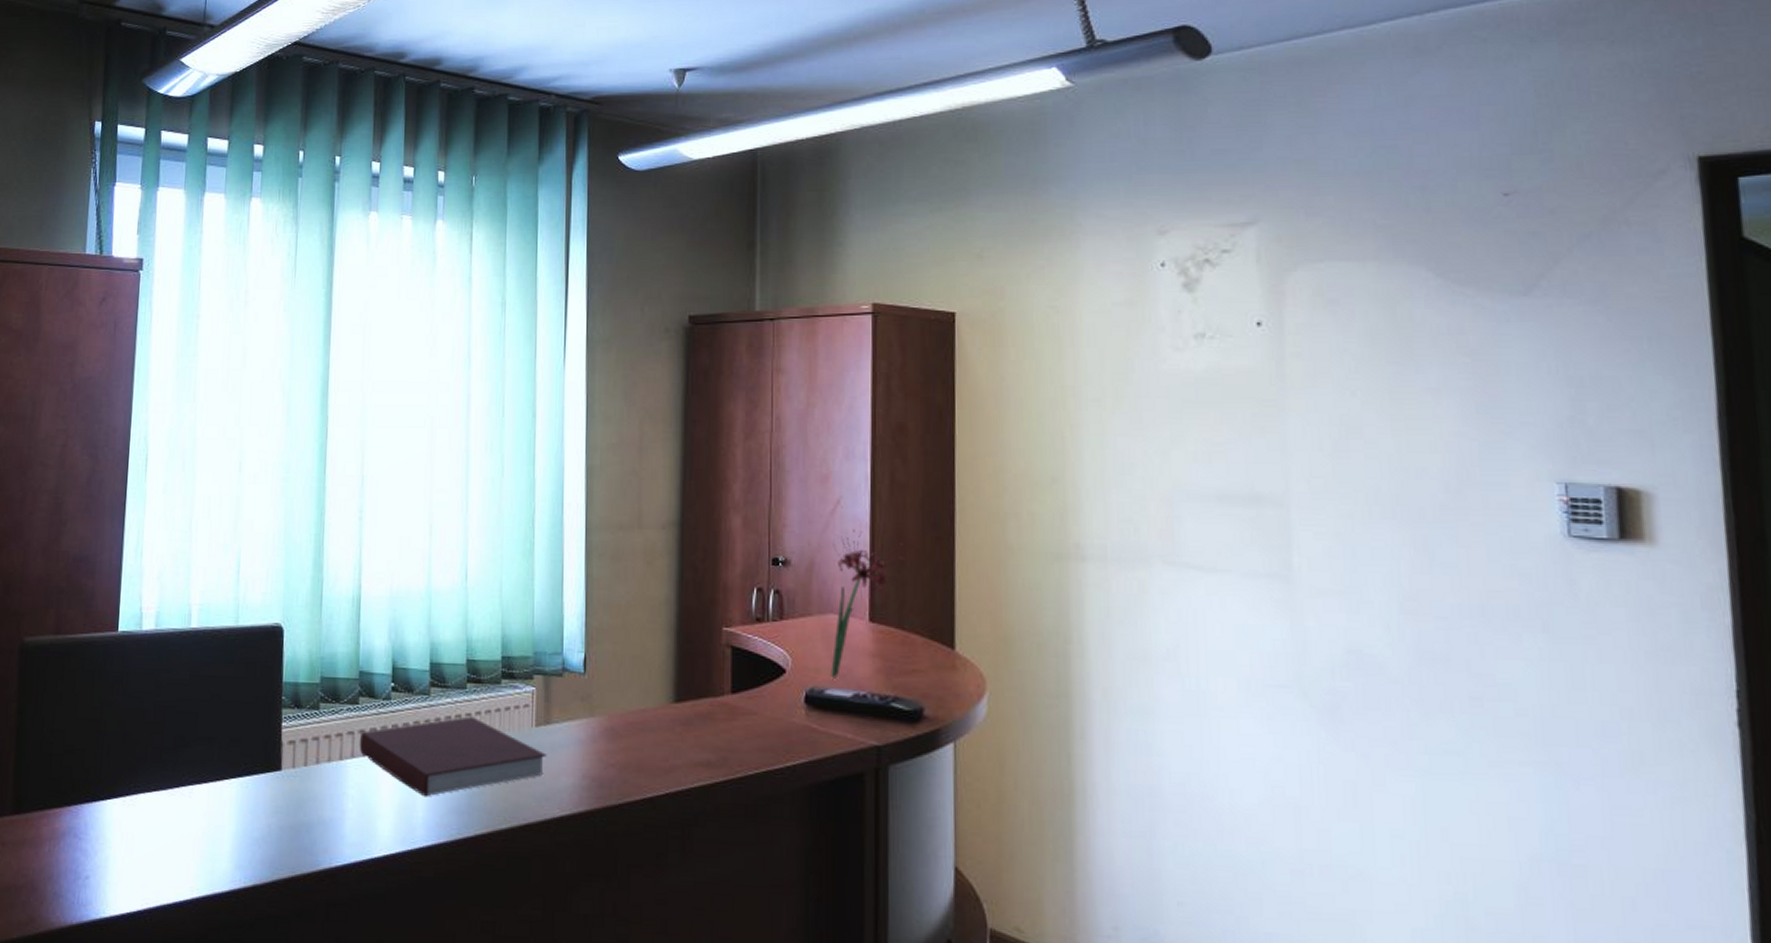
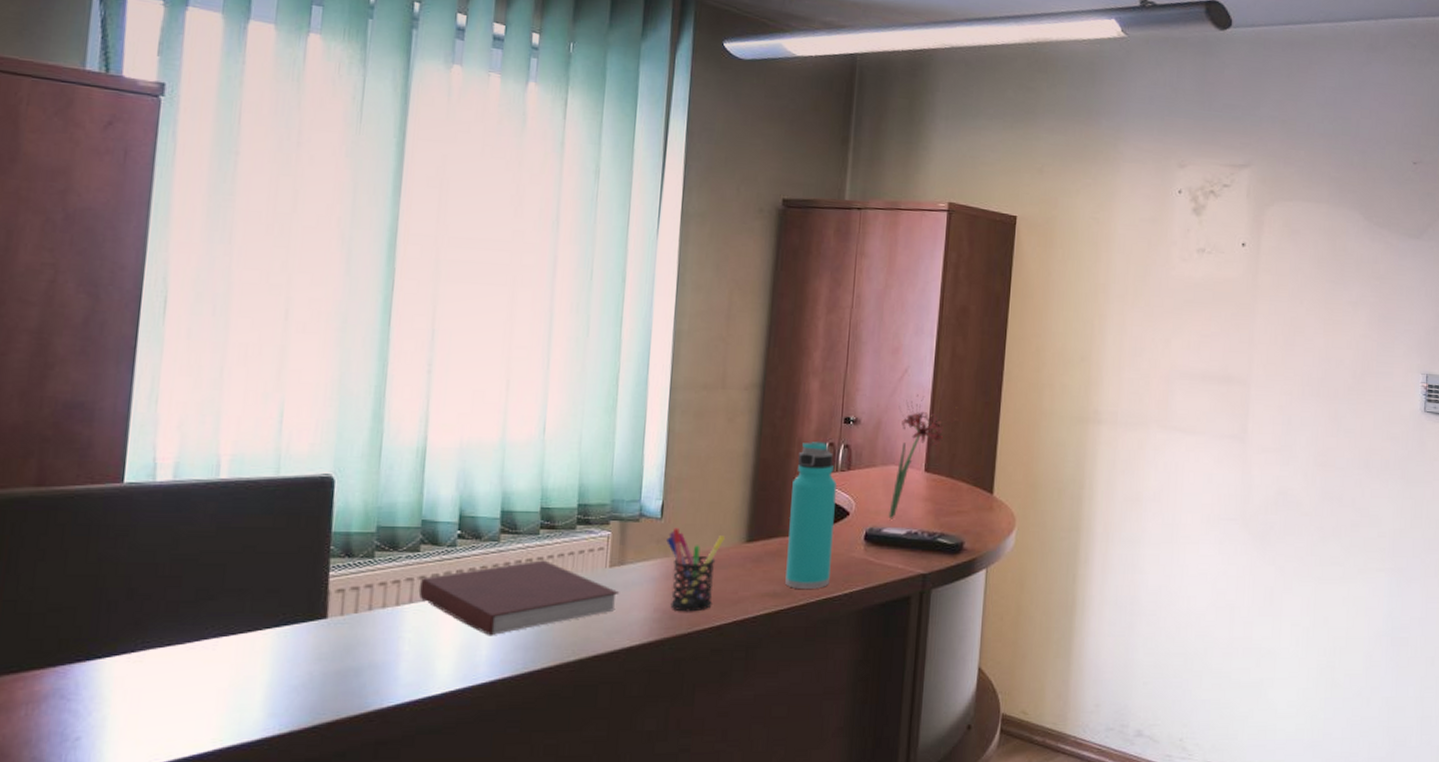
pen holder: none [591,684,651,780] -> present [666,527,725,612]
water bottle: none [719,585,769,759] -> present [785,441,837,589]

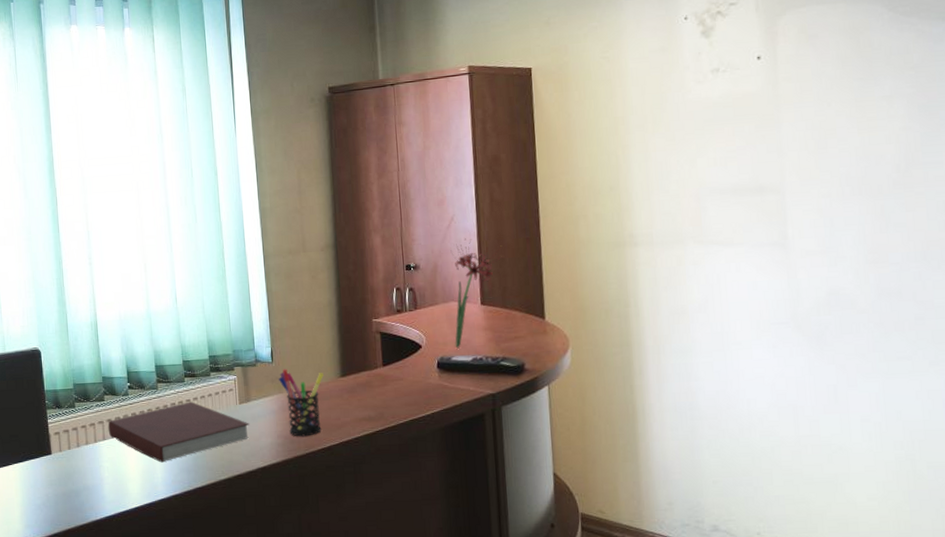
water bottle: present [785,441,837,589] -> none [371,287,413,413]

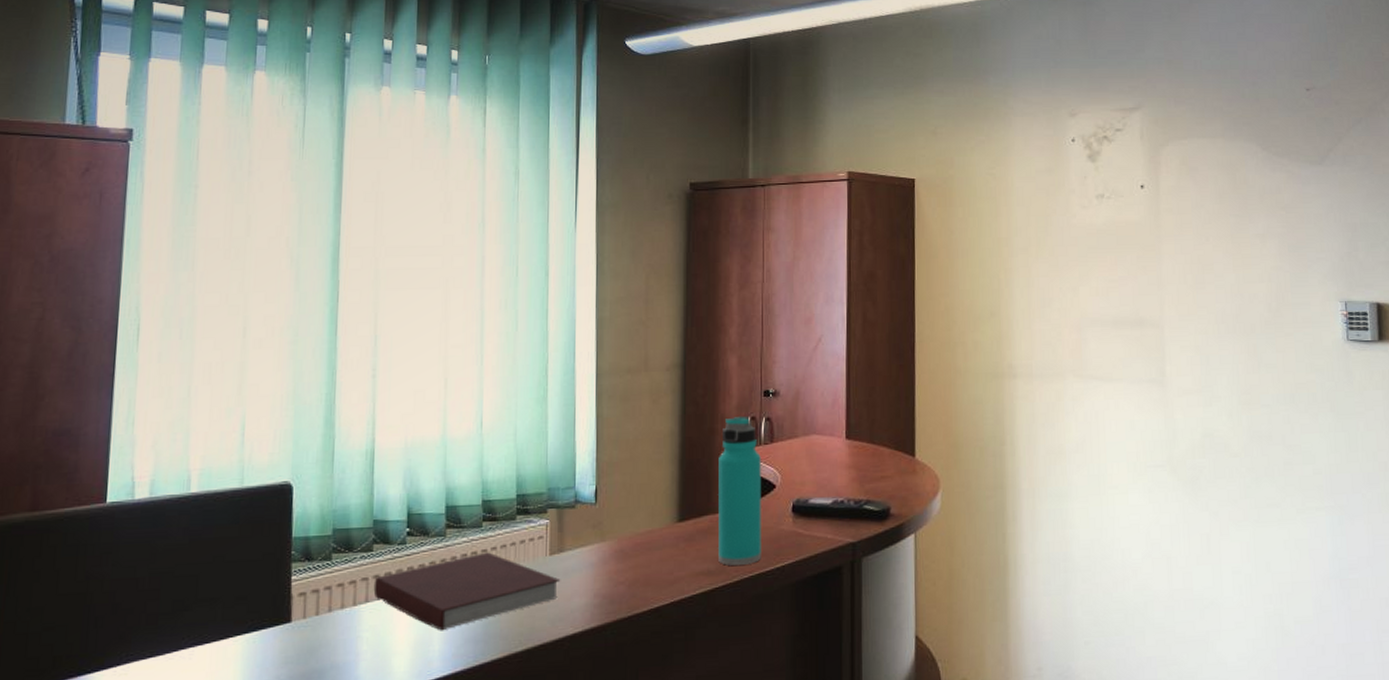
pen holder: present [279,369,324,437] -> none [602,511,657,596]
water bottle: none [371,287,413,413] -> present [718,415,761,565]
flower: present [450,238,503,349] -> none [814,362,874,490]

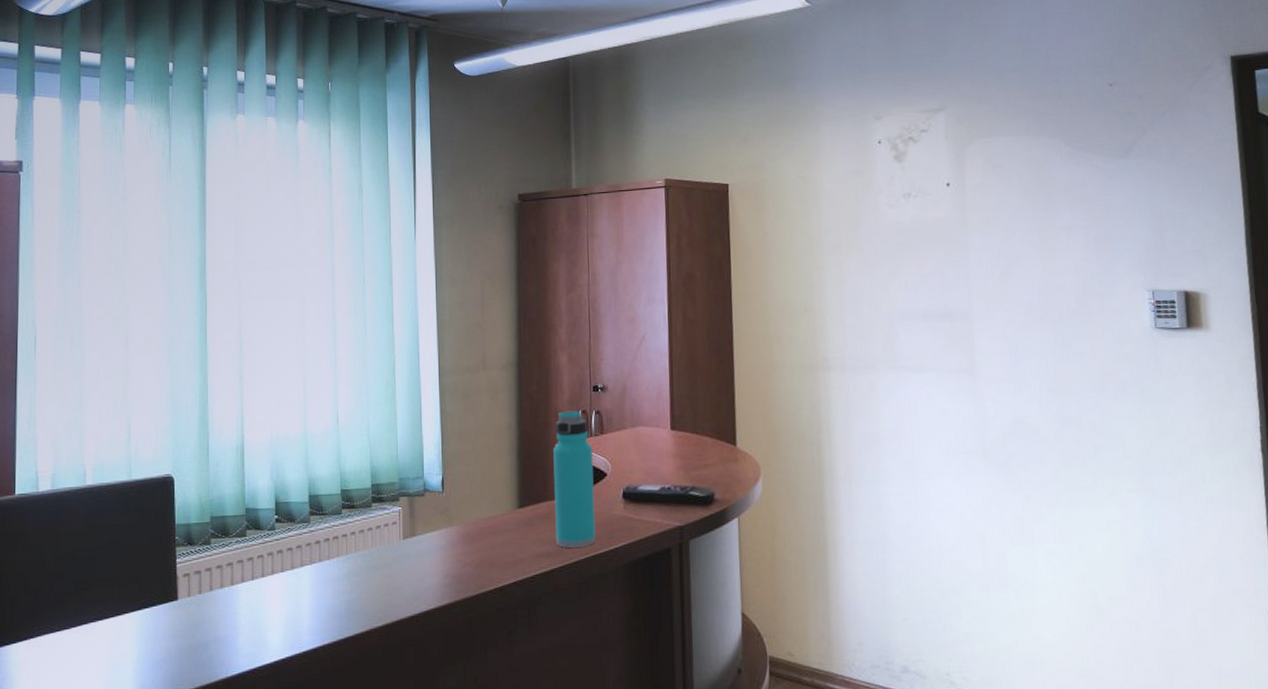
notebook: present [373,552,561,631] -> none [248,536,414,608]

